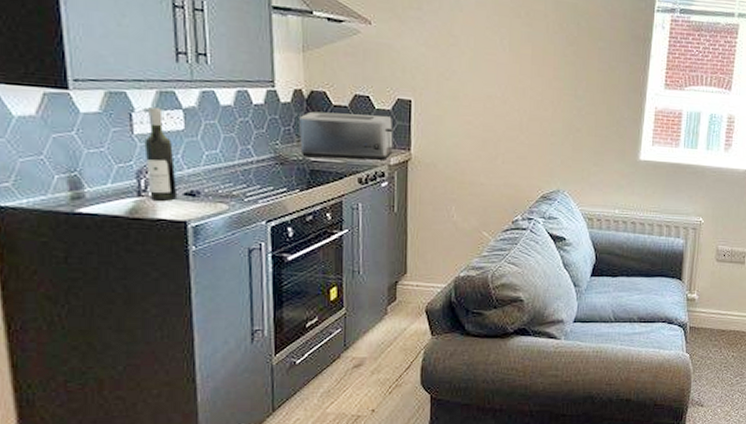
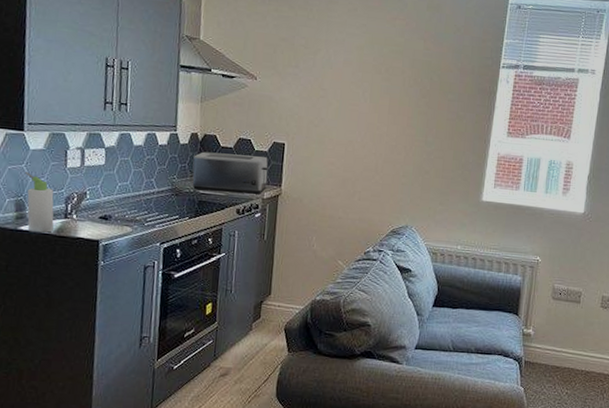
bottle: none [77,141,124,216] -> present [25,172,54,234]
bottle: present [144,107,178,201] -> none [73,146,95,223]

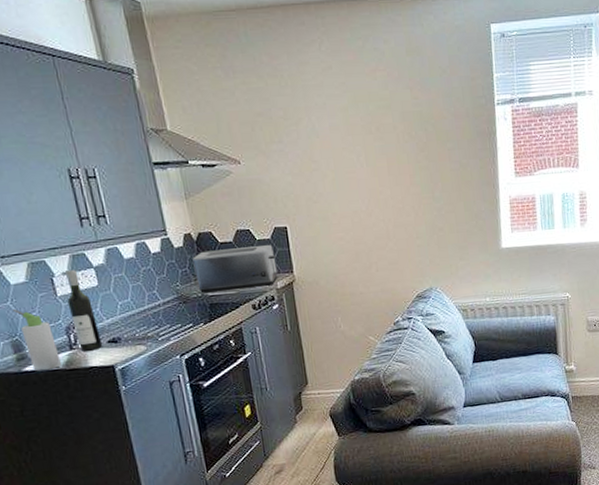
bottle: none [73,146,95,223] -> present [65,270,103,351]

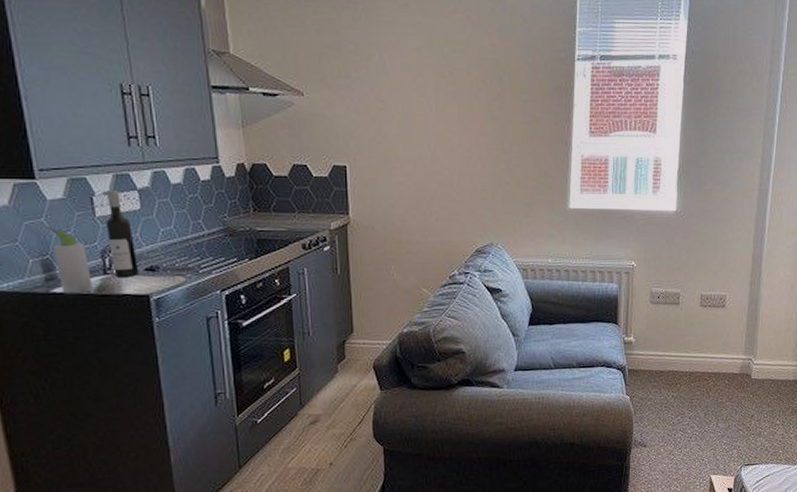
toaster: present [192,244,278,294] -> none [243,182,332,228]

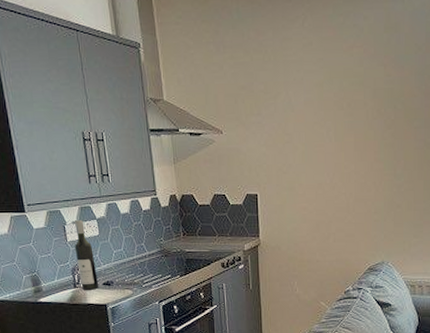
bottle: present [47,227,93,295] -> none [34,250,67,303]

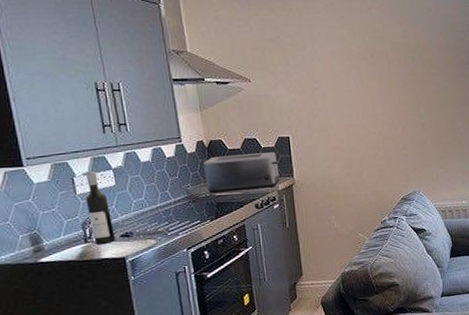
toaster: none [175,209,246,249] -> present [203,151,280,194]

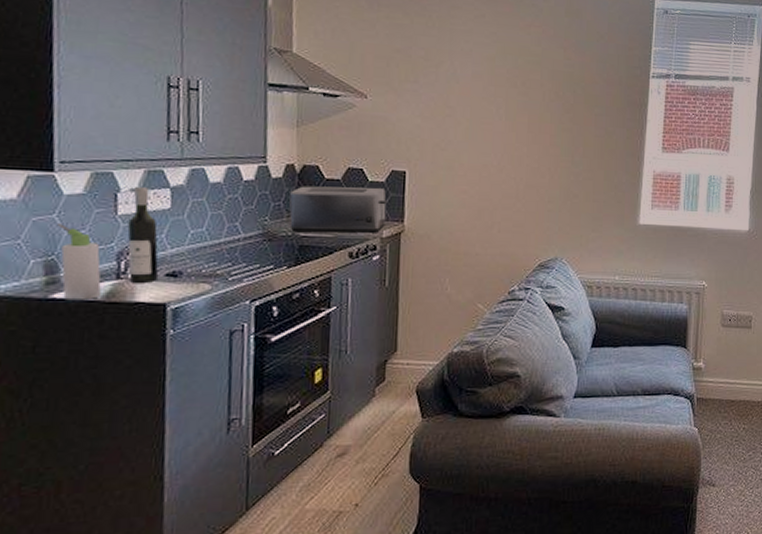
bottle: none [34,206,75,263] -> present [58,224,101,301]

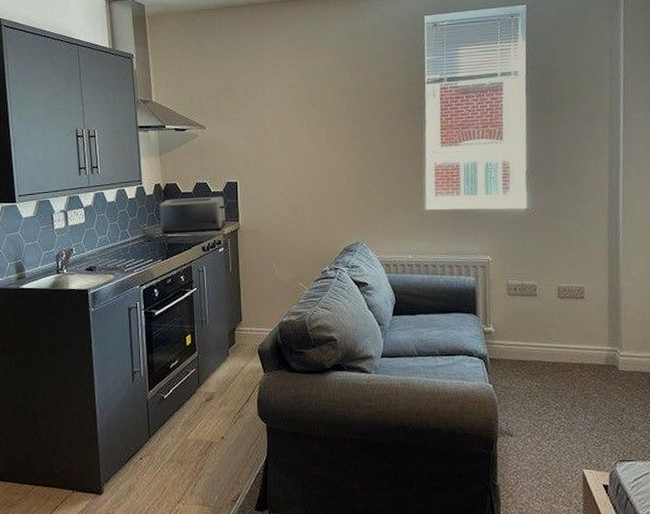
bottle: present [58,224,101,301] -> none [21,238,49,290]
bottle: present [127,187,159,283] -> none [61,209,82,276]

